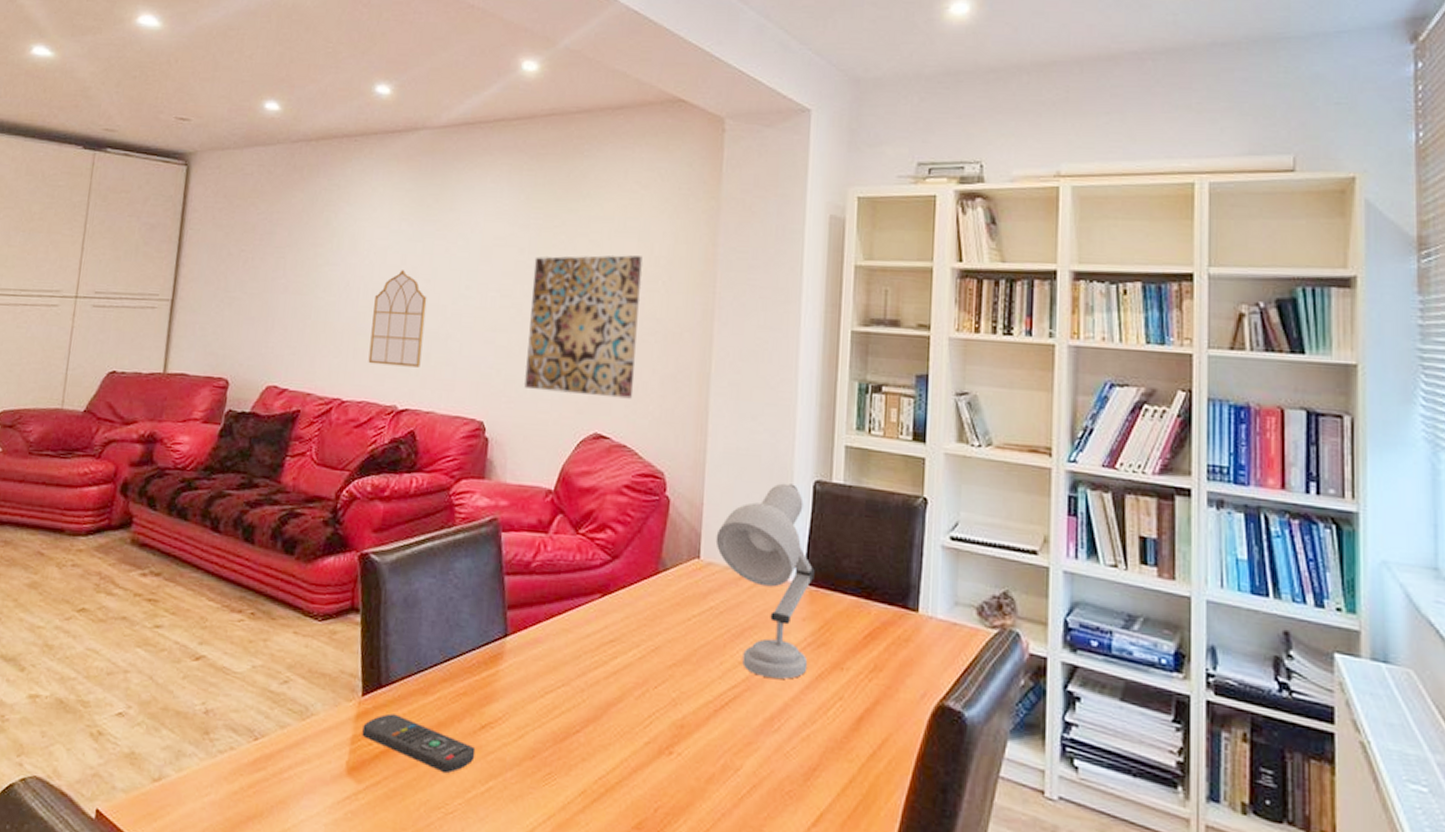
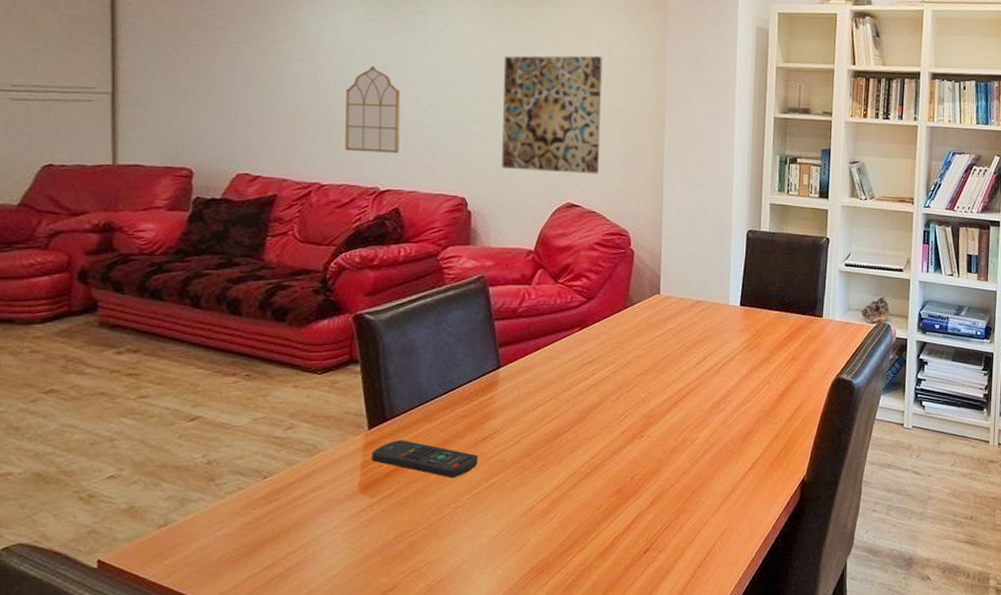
desk lamp: present [715,483,815,679] -> none [672,234,749,375]

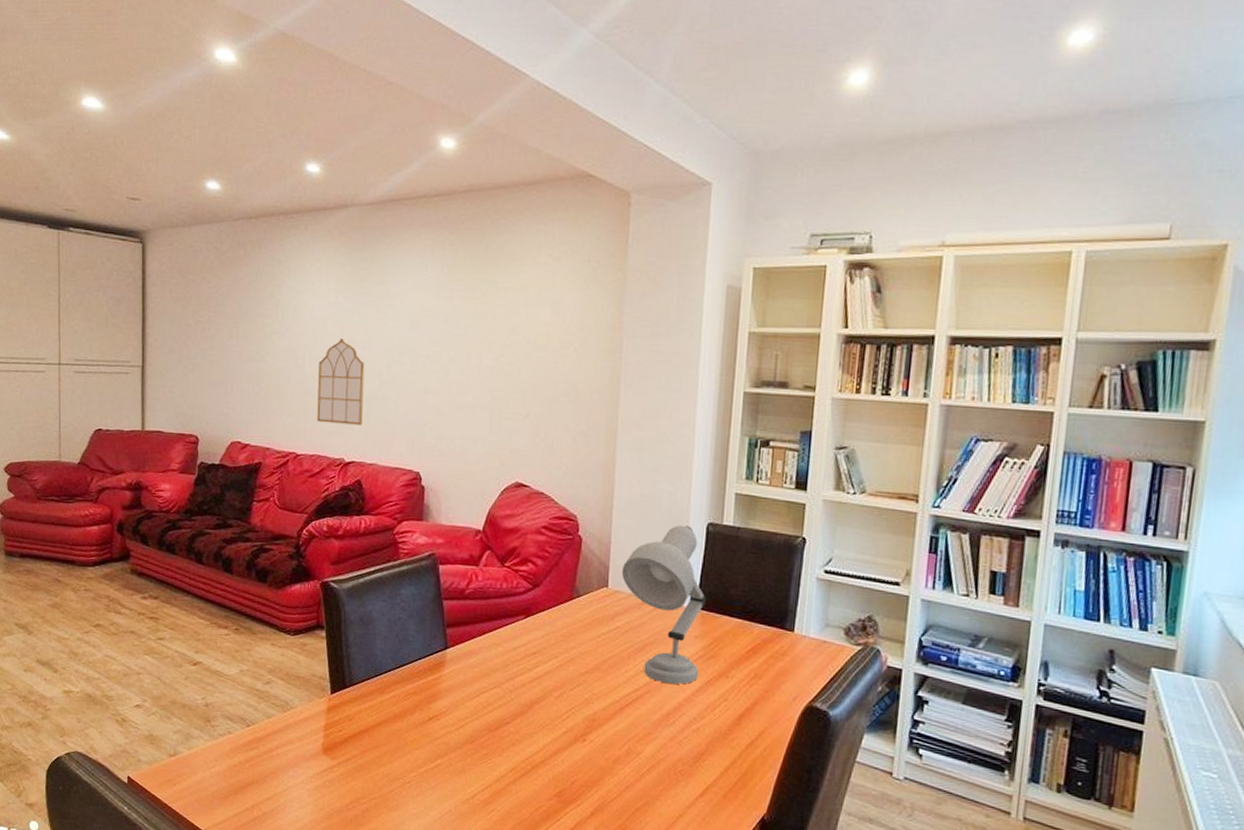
remote control: present [372,440,479,479] -> none [333,707,425,754]
wall art: present [500,55,603,174] -> none [453,323,556,453]
desk lamp: none [672,234,749,375] -> present [621,525,706,685]

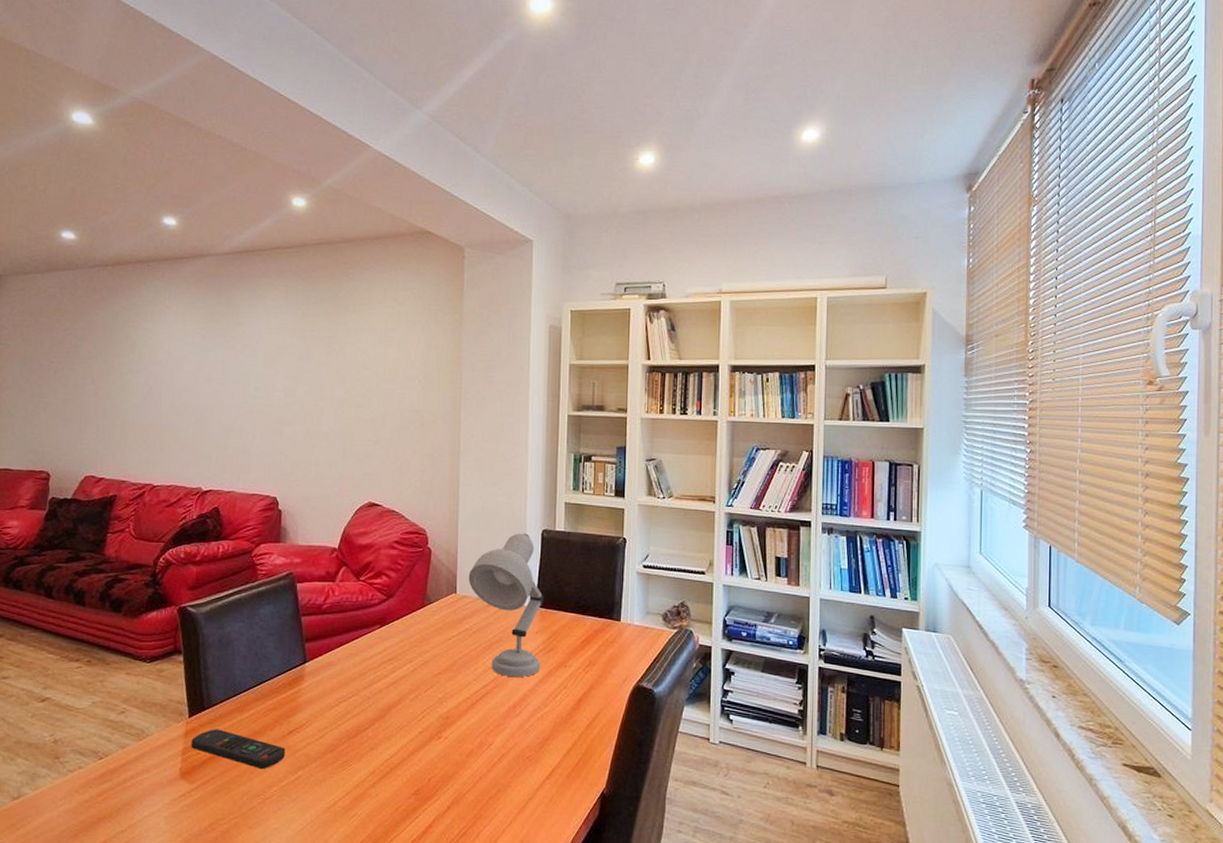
mirror: present [317,338,365,425] -> none [174,376,222,456]
remote control: none [333,707,425,754] -> present [191,729,286,770]

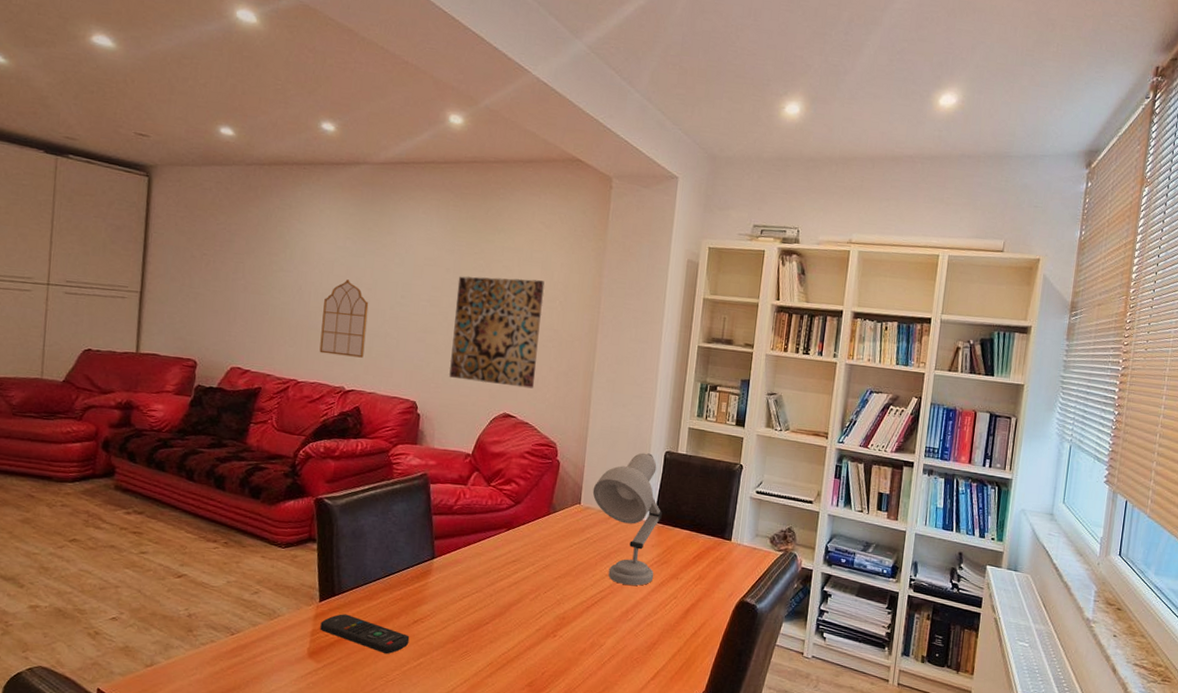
mirror: none [174,376,222,456] -> present [319,279,369,358]
wall art: none [308,359,402,474] -> present [449,276,545,389]

